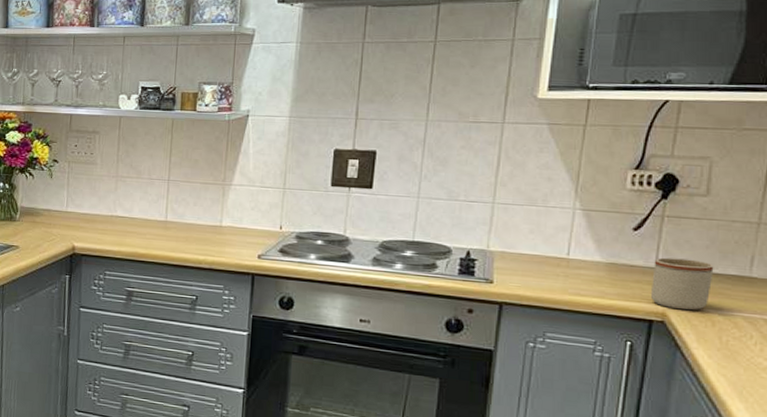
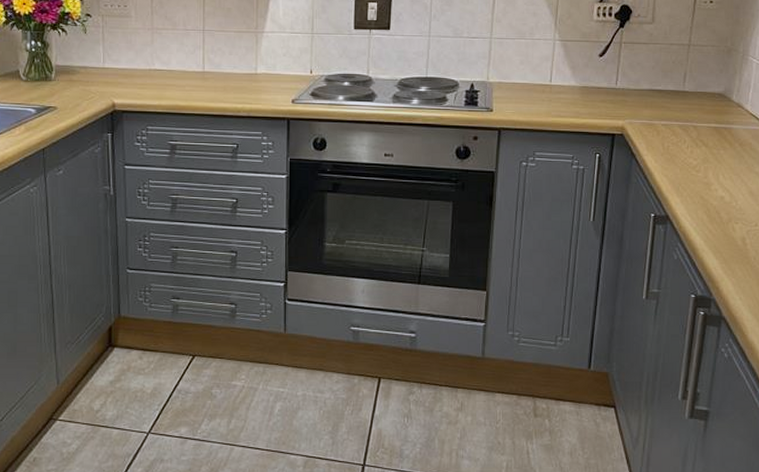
mug: present [651,257,714,311] -> none [614,79,658,123]

